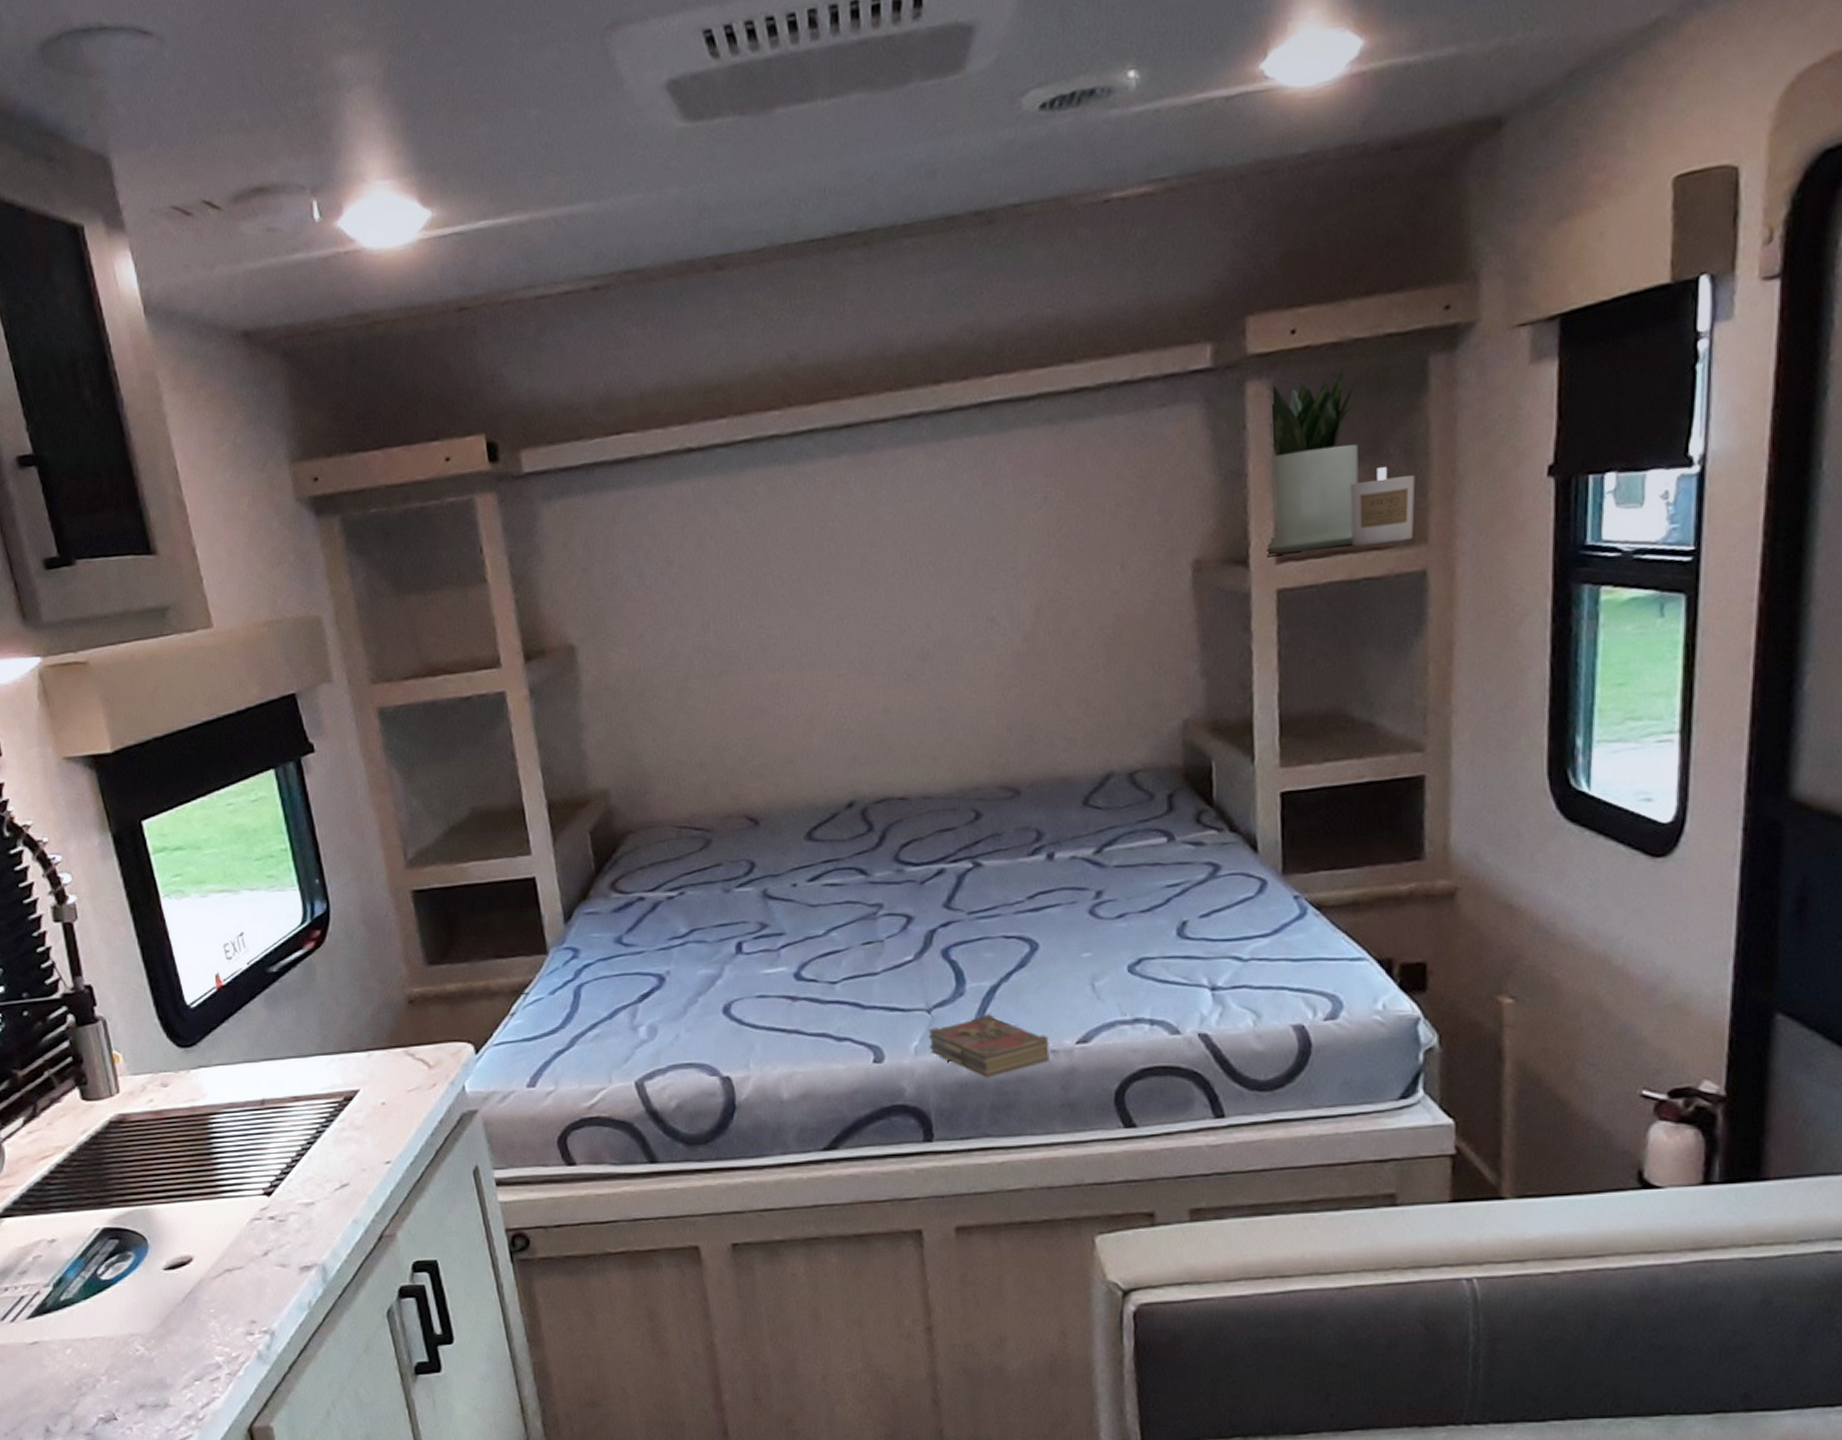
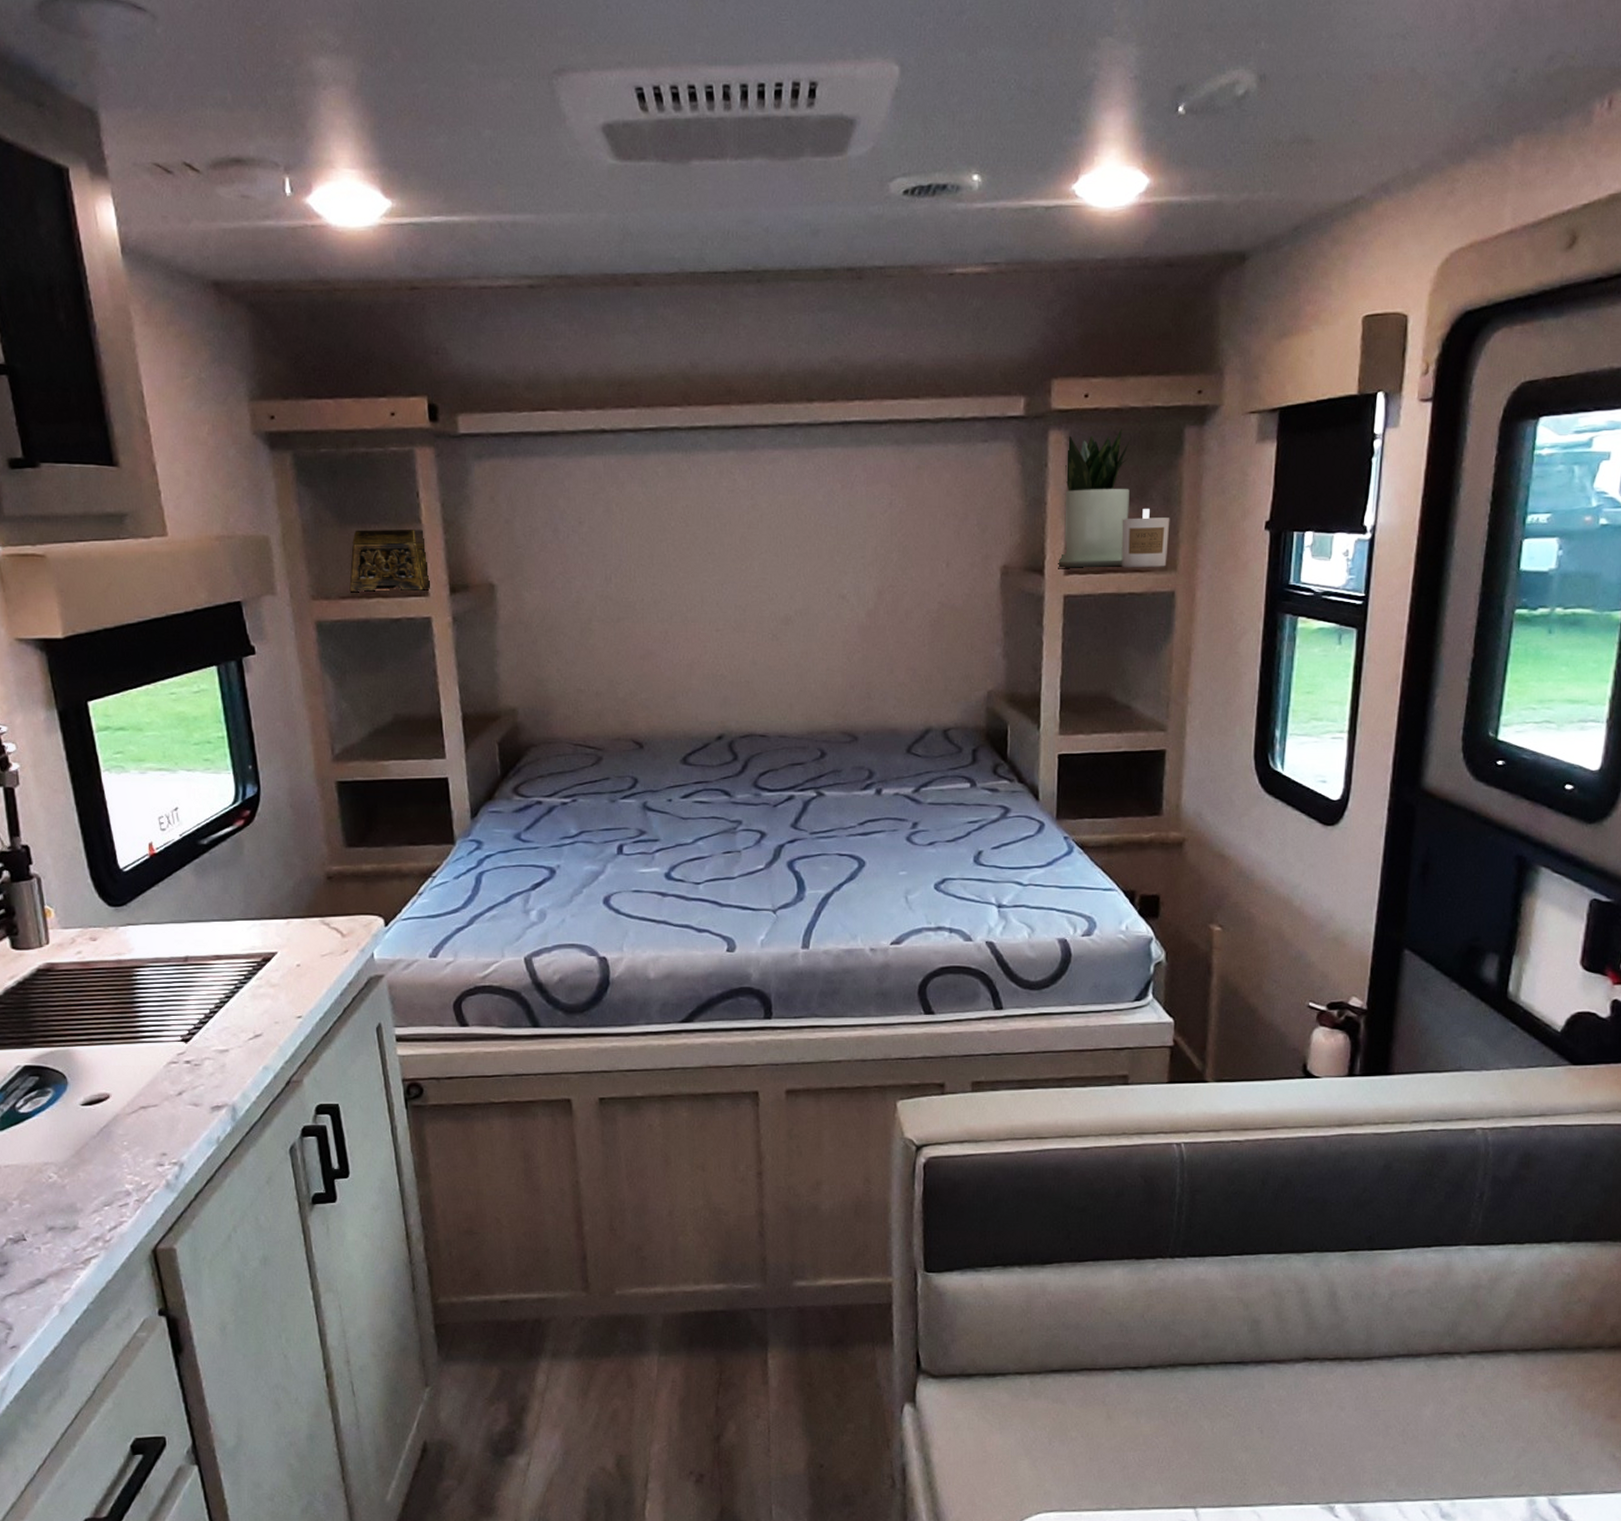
decorative box: none [411,590,503,672] -> present [349,528,431,593]
book: present [928,1014,1050,1078] -> none [773,917,869,969]

